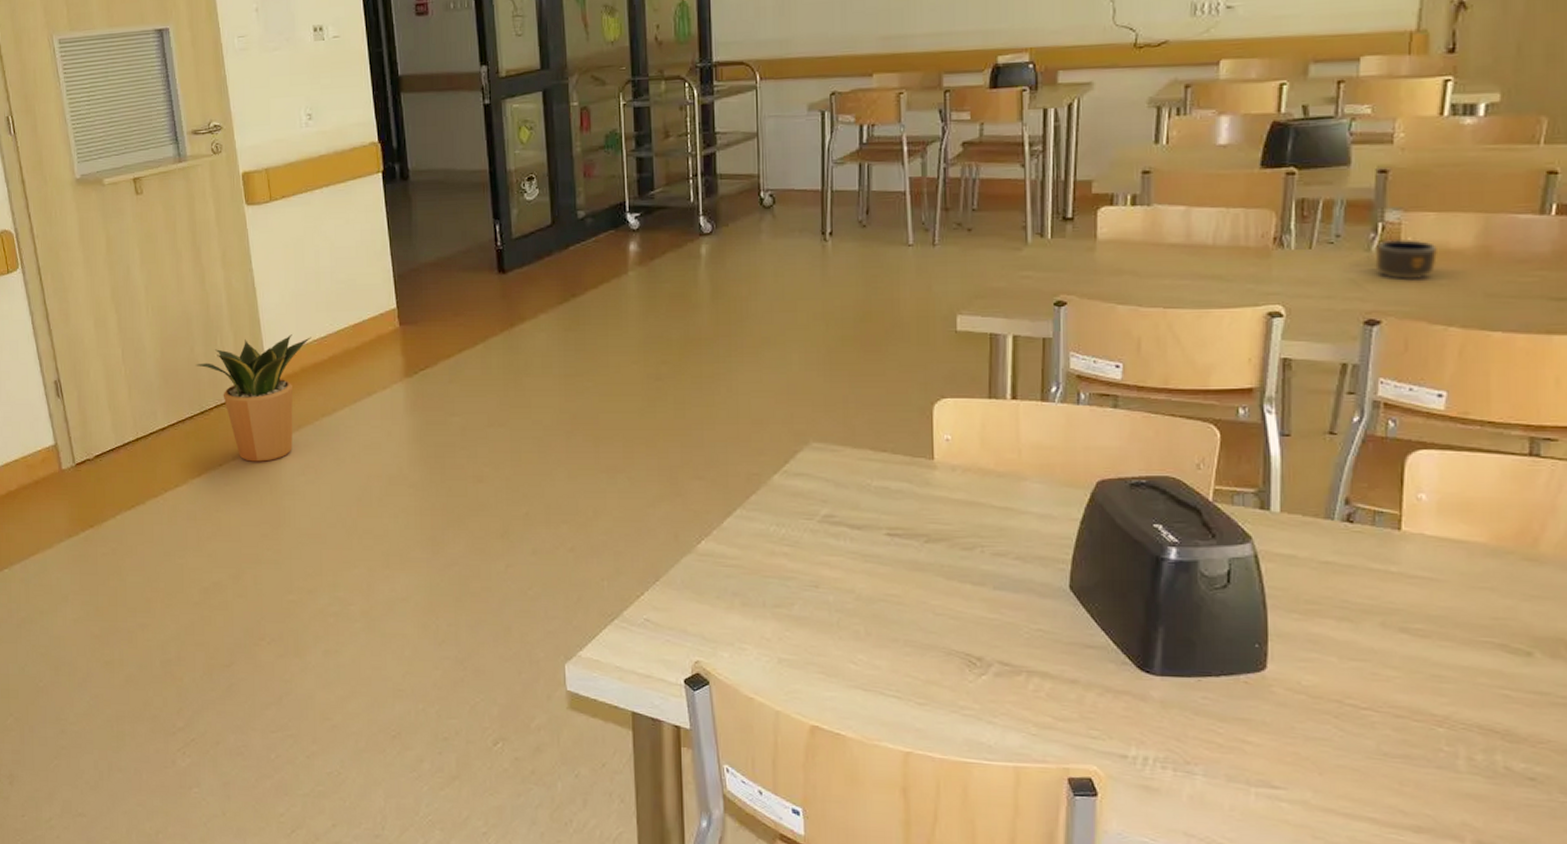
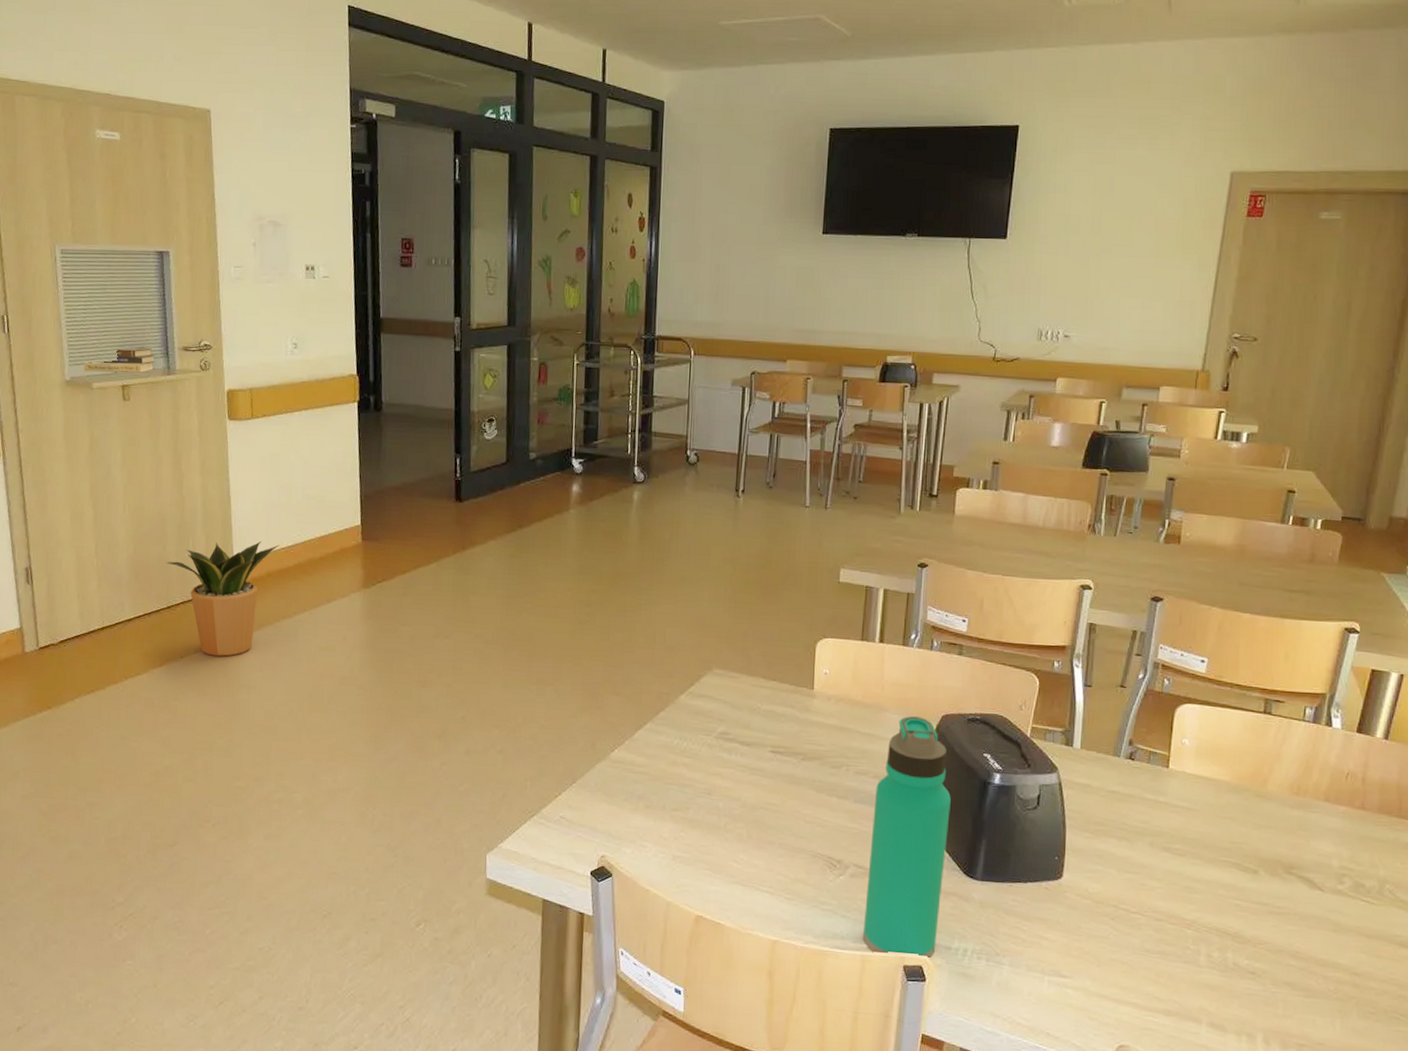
books: none [93,135,164,167] -> present [83,346,155,373]
water bottle: none [1014,484,1115,768] -> present [862,716,951,958]
mug: present [1375,238,1437,281] -> none [1161,533,1207,568]

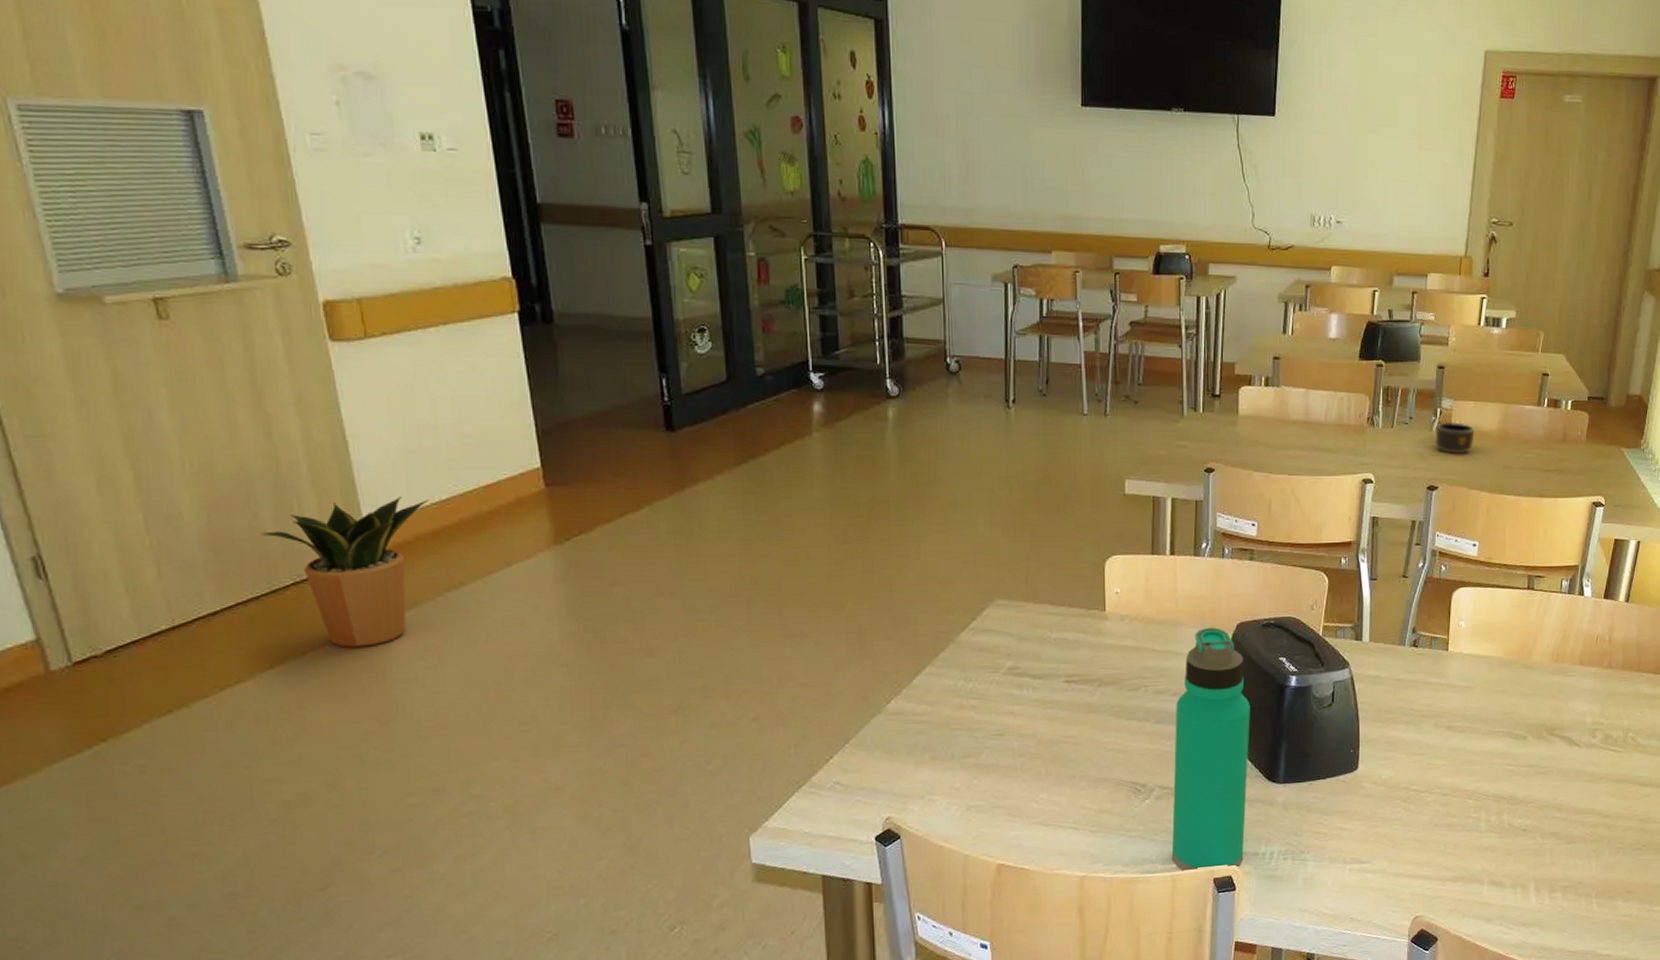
books: present [83,346,155,373] -> none [84,244,202,281]
mug: none [1161,533,1207,568] -> present [1435,421,1474,455]

